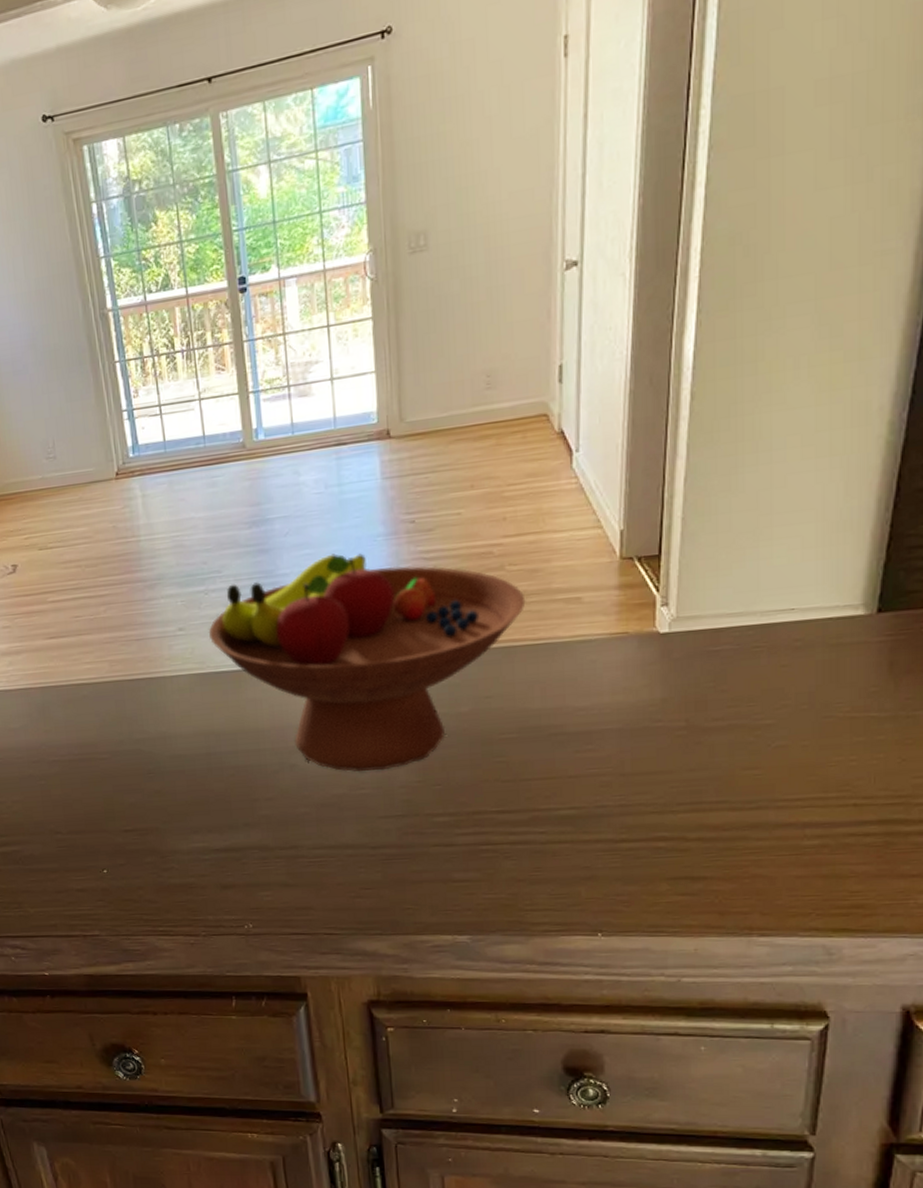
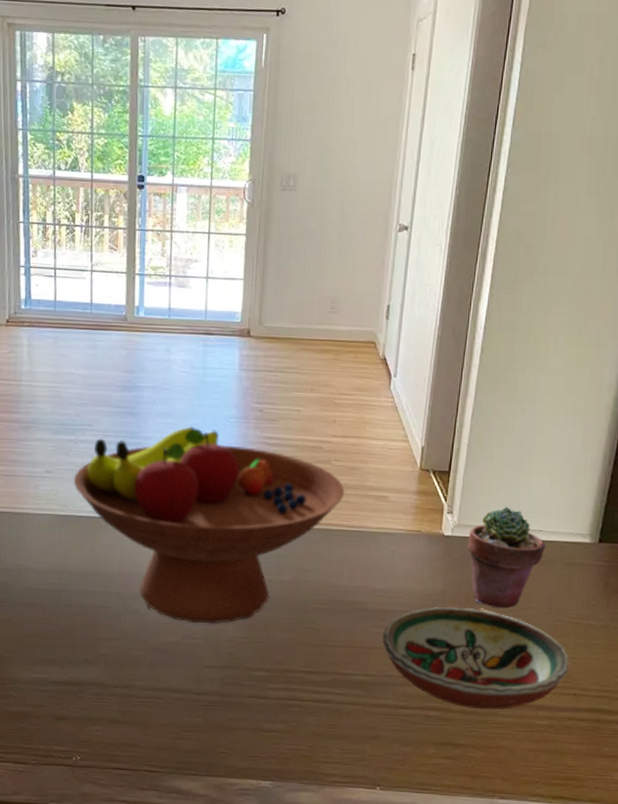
decorative bowl: none [590,715,846,835] -> present [382,606,570,710]
potted succulent: none [691,586,801,712] -> present [467,506,546,609]

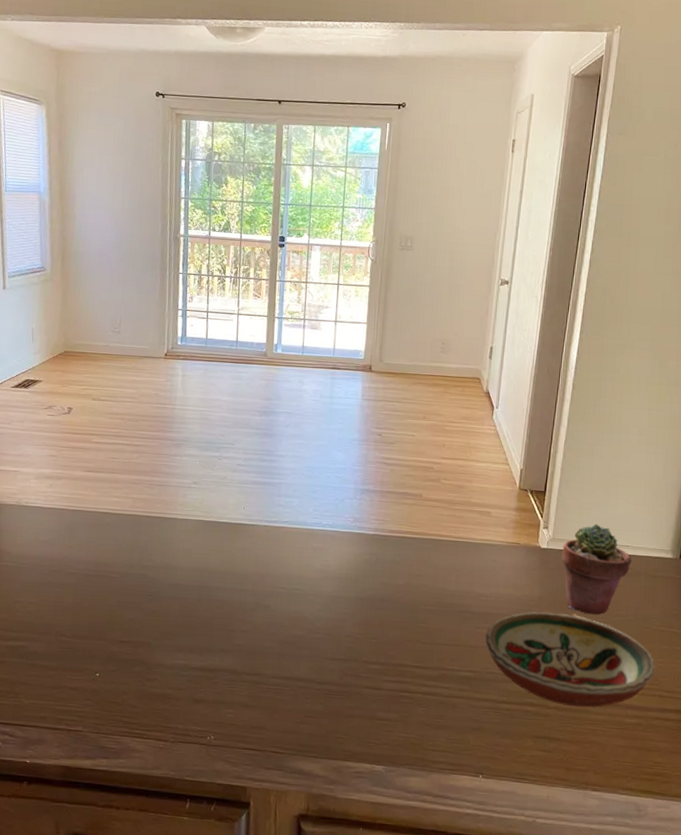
fruit bowl: present [73,426,345,624] -> none [216,447,453,621]

